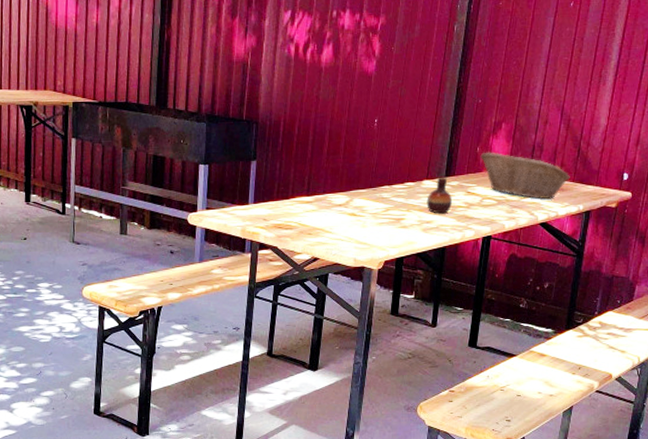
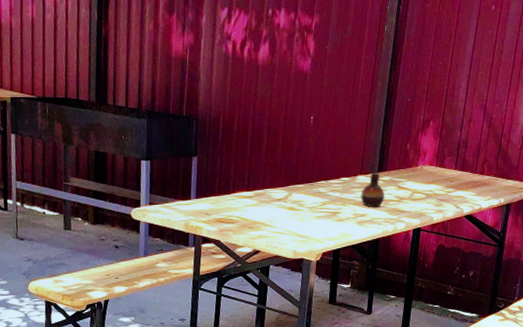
fruit basket: present [480,152,570,200] -> none [410,148,492,194]

